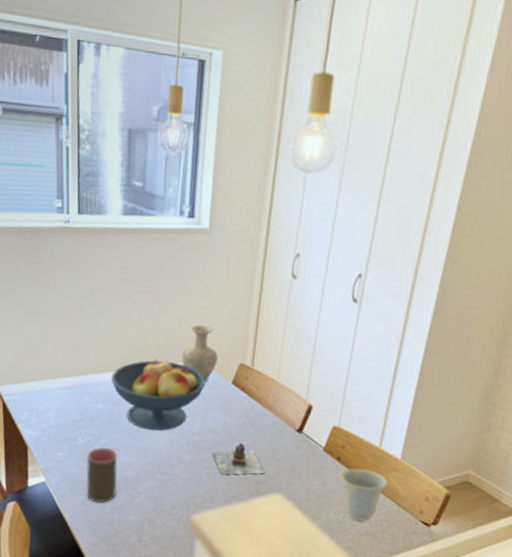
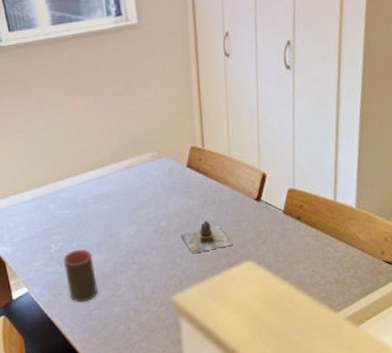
fruit bowl: present [111,358,206,431] -> none [72,156,162,226]
vase: present [181,324,218,383] -> none [134,116,169,171]
cup: present [340,467,388,521] -> none [303,223,348,272]

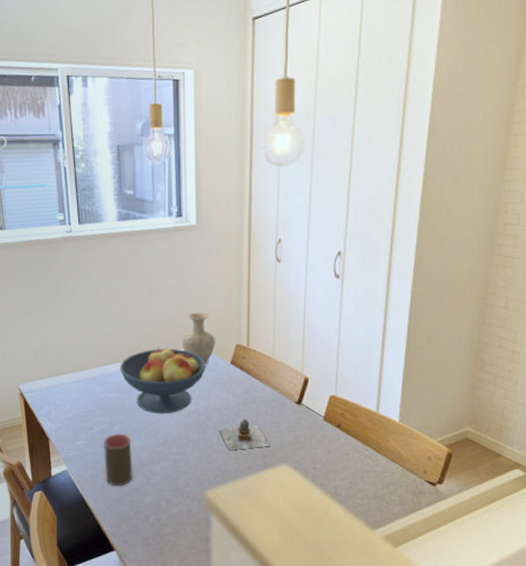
fruit bowl: none [72,156,162,226] -> present [120,347,207,414]
vase: none [134,116,169,171] -> present [182,312,215,365]

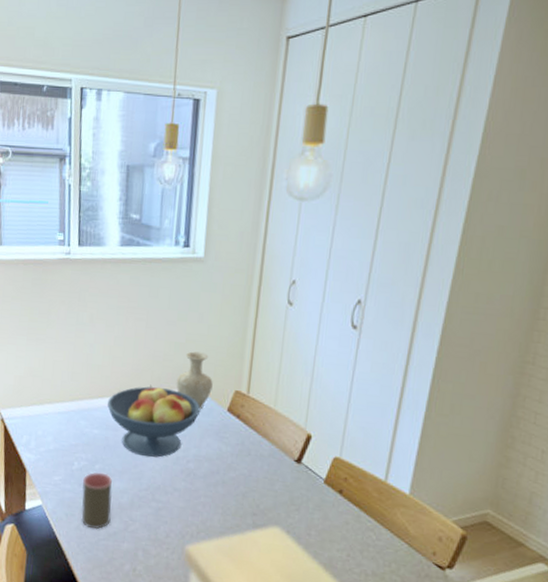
teapot: present [220,419,271,451] -> none [208,472,263,506]

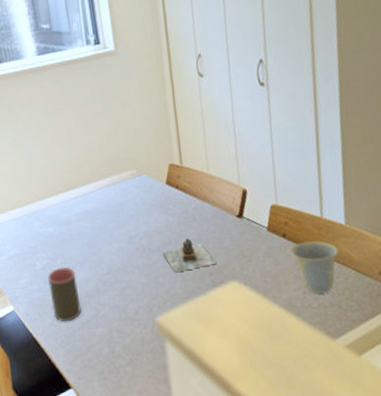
fruit bowl: present [108,384,201,457] -> none [56,175,142,243]
vase: present [176,351,213,410] -> none [114,135,148,189]
teapot: none [208,472,263,506] -> present [163,238,217,273]
cup: none [343,502,395,561] -> present [290,240,339,294]

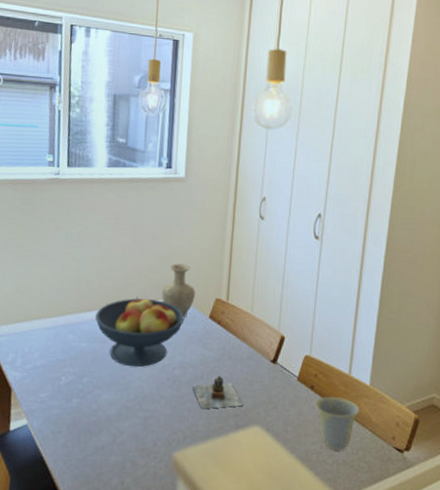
cup: present [48,266,81,322] -> none [68,385,100,445]
fruit bowl: none [56,175,142,243] -> present [95,296,185,367]
vase: none [114,135,148,189] -> present [161,263,195,318]

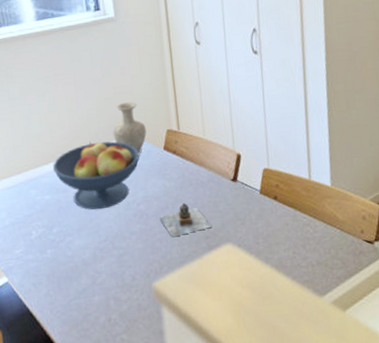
cup: present [315,395,360,451] -> none [281,202,325,253]

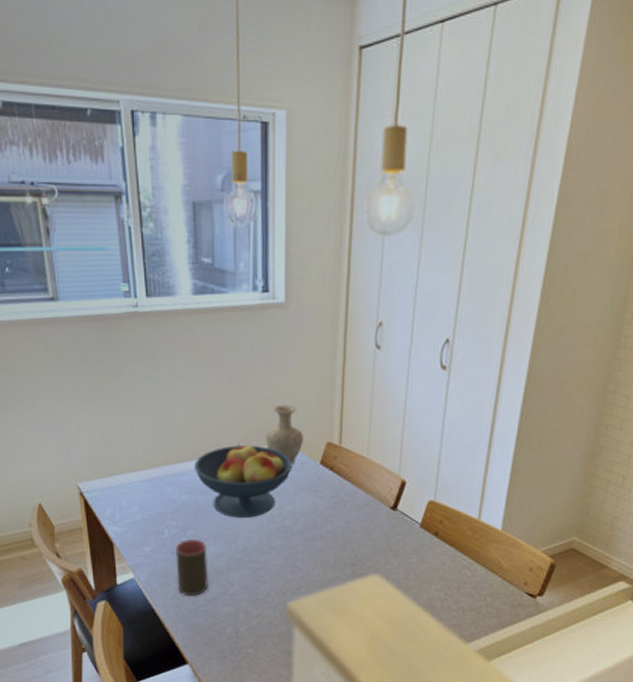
cup: none [44,234,78,292] -> present [176,538,208,597]
teapot: present [160,203,212,238] -> none [305,525,361,559]

